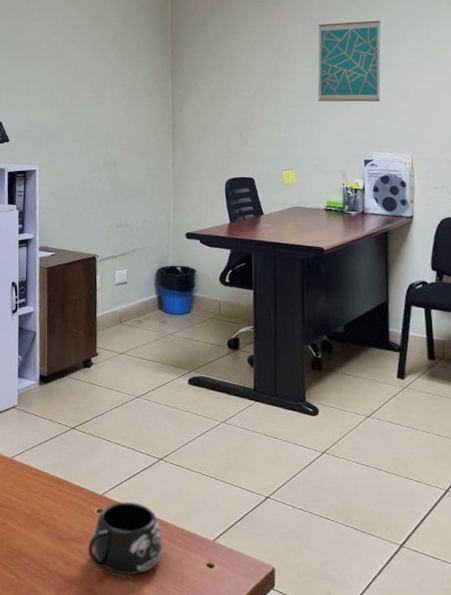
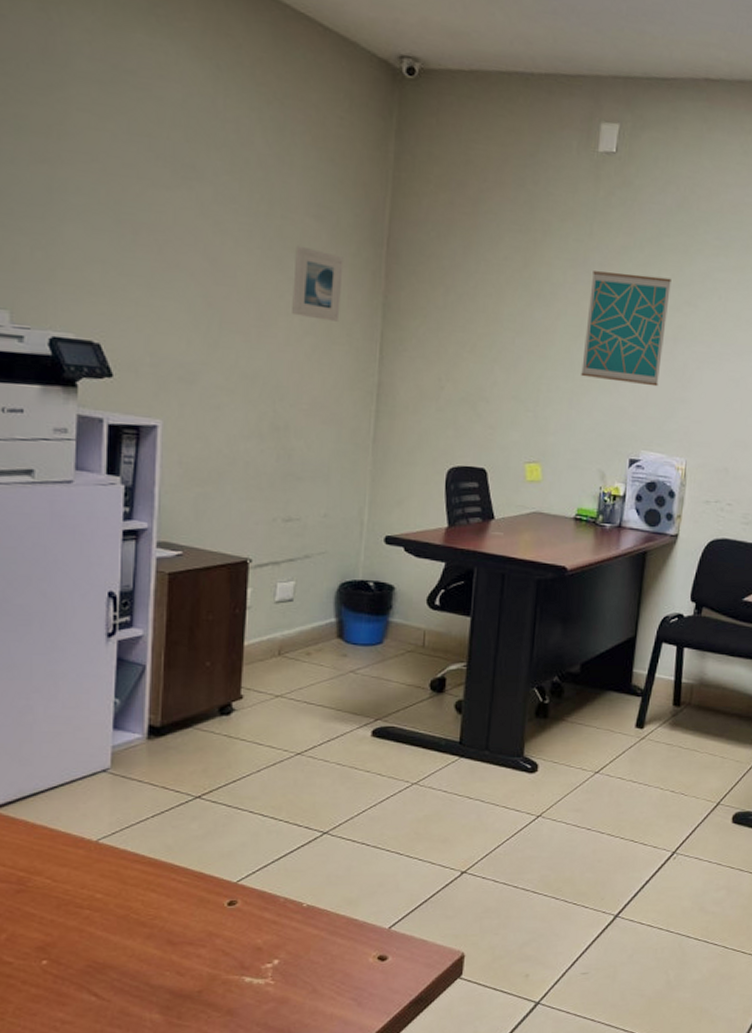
mug: present [87,501,163,576] -> none [210,888,320,981]
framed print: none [113,41,144,88] -> present [292,245,344,322]

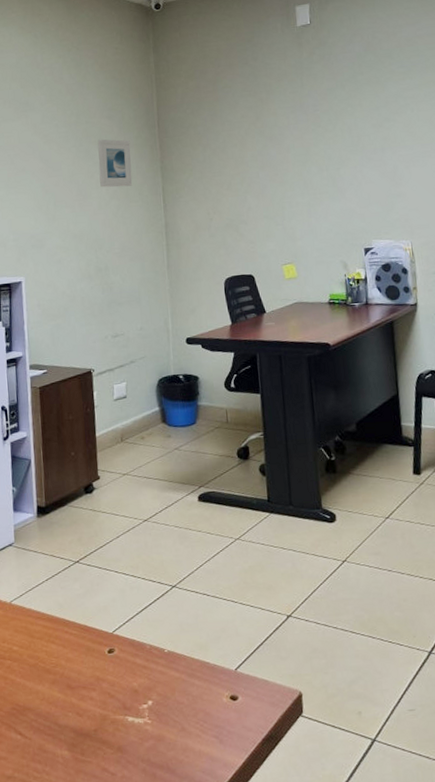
wall art: present [581,271,671,387] -> none [309,104,376,192]

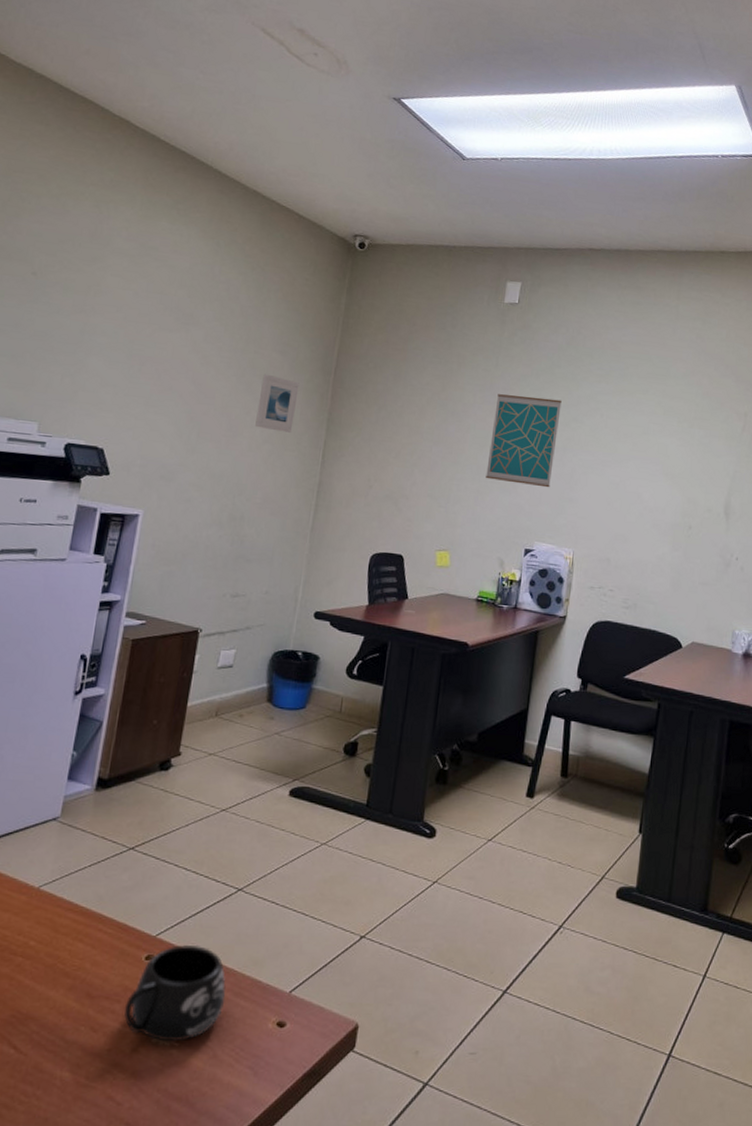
mug: none [100,636,182,720] -> present [123,944,226,1042]
wall art: none [309,104,376,192] -> present [485,394,562,488]

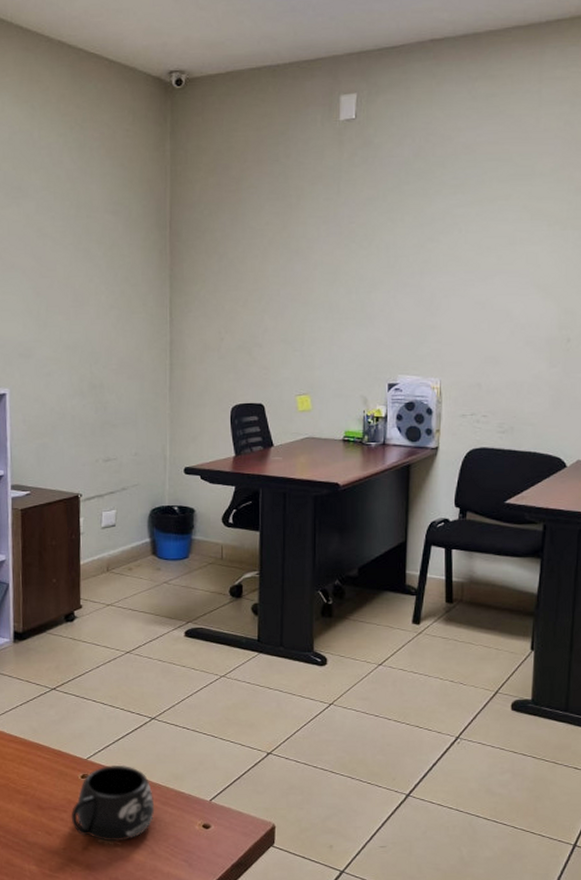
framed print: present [255,374,300,433] -> none [99,237,137,295]
wall art: present [485,394,562,488] -> none [339,220,414,317]

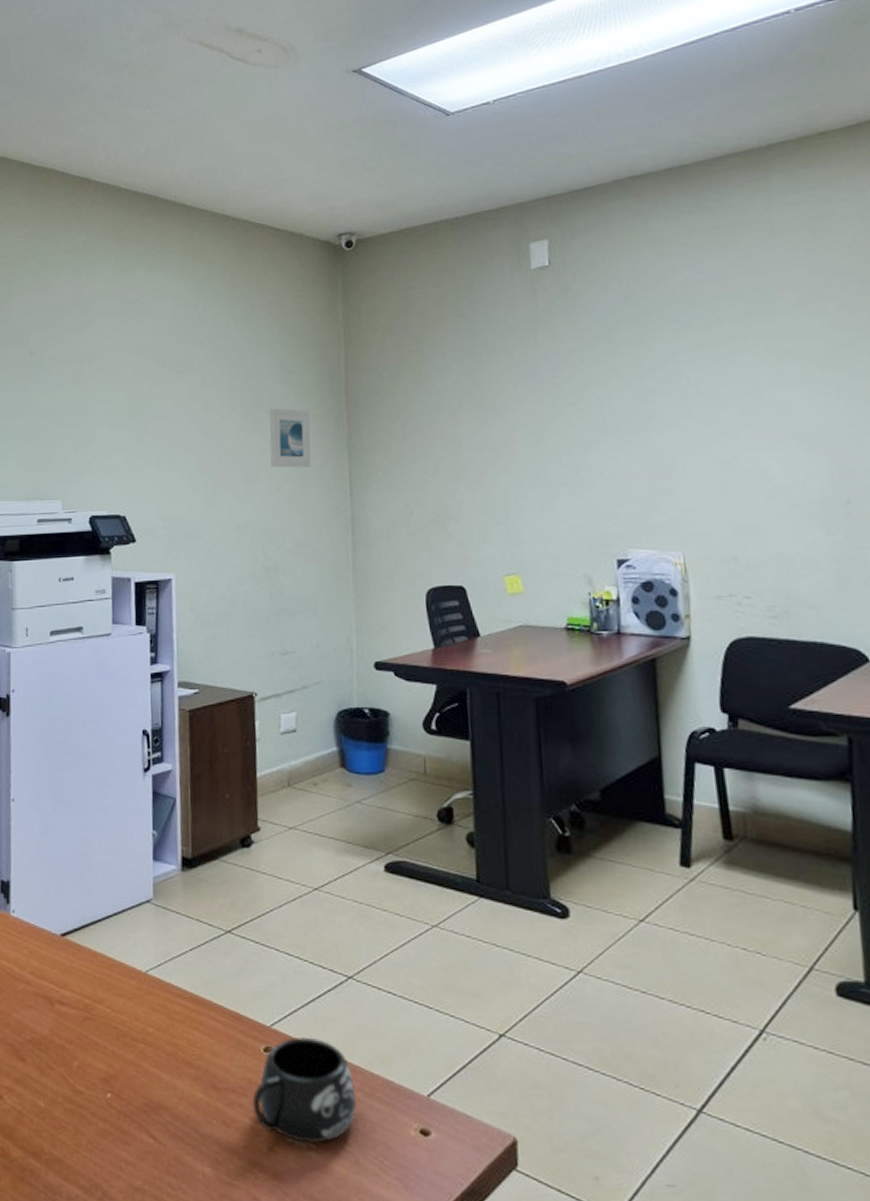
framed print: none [99,237,137,295] -> present [269,407,312,468]

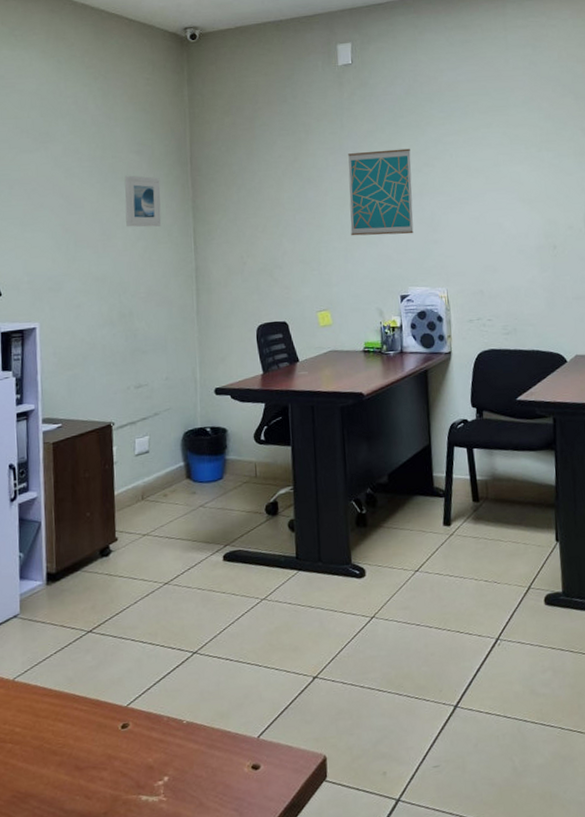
mug: present [252,1037,357,1144] -> none [111,708,201,798]
wall art: none [544,370,636,482] -> present [348,148,414,236]

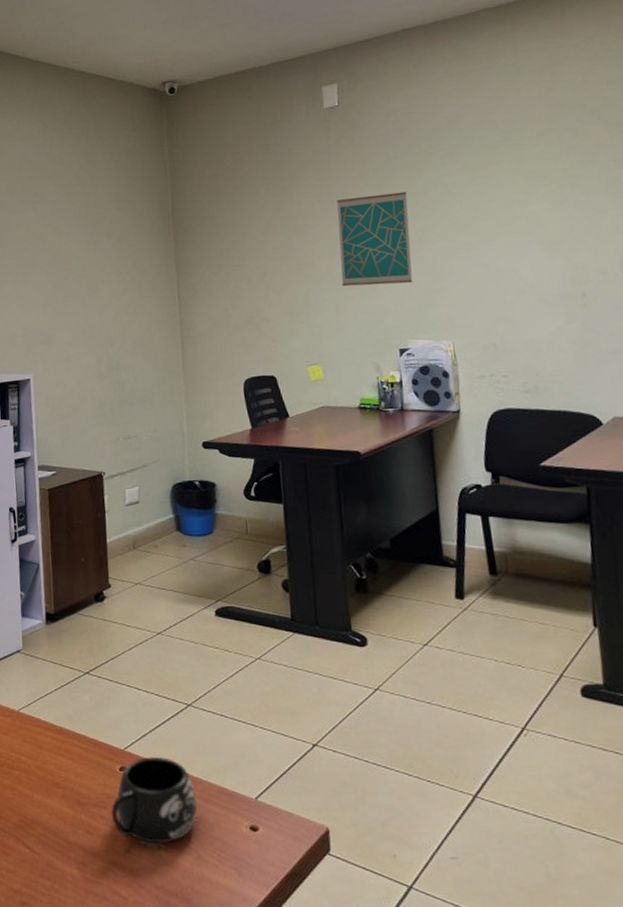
mug: none [111,708,201,798] -> present [111,756,198,844]
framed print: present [124,175,162,227] -> none [108,231,146,282]

